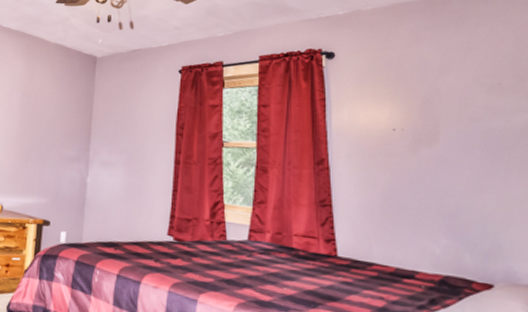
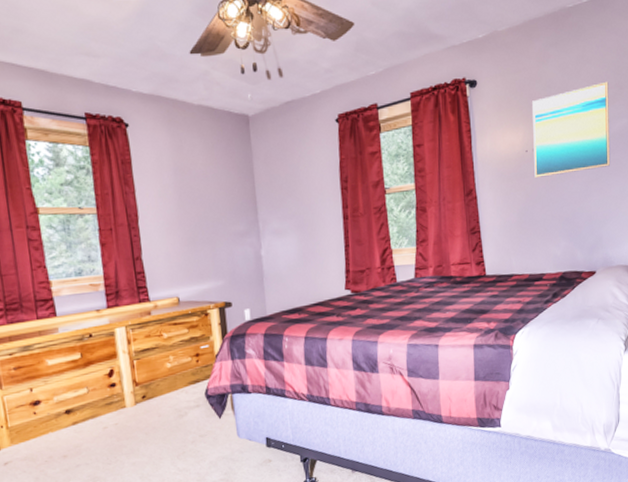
wall art: none [402,71,510,163] -> present [532,81,610,178]

